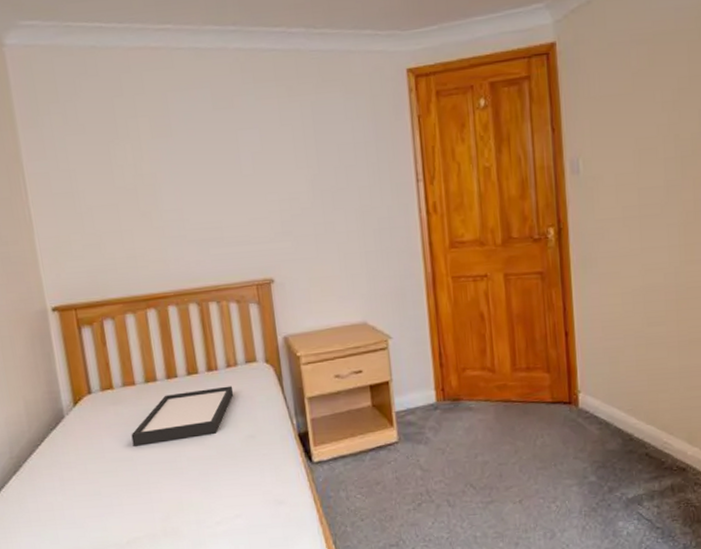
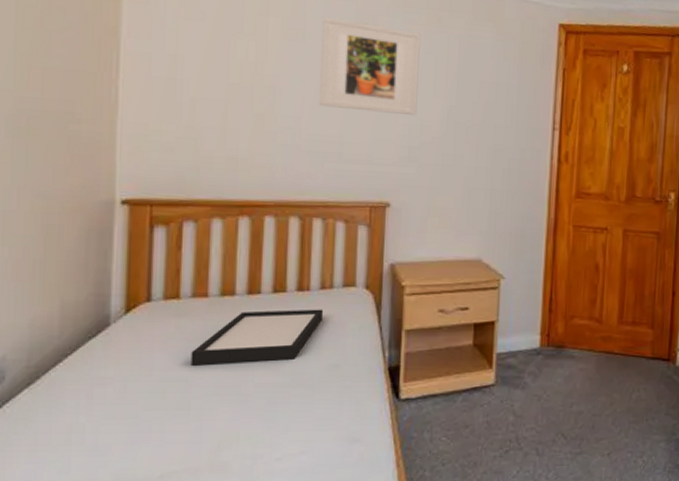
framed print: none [184,106,284,196] -> present [319,16,421,115]

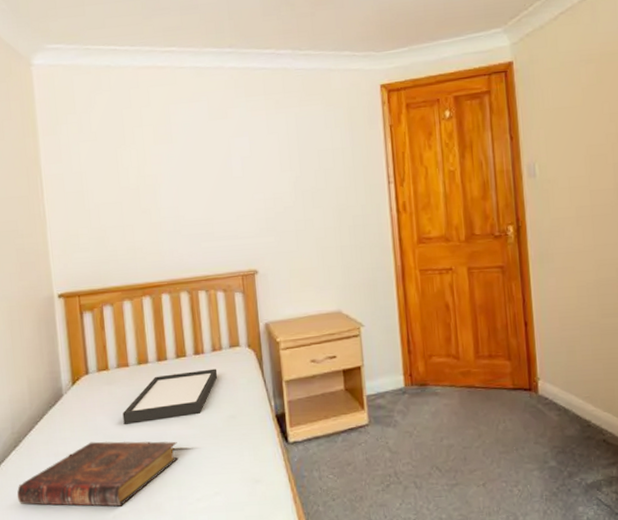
book: none [22,384,260,464] -> present [17,441,179,507]
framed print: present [319,16,421,115] -> none [184,117,269,195]

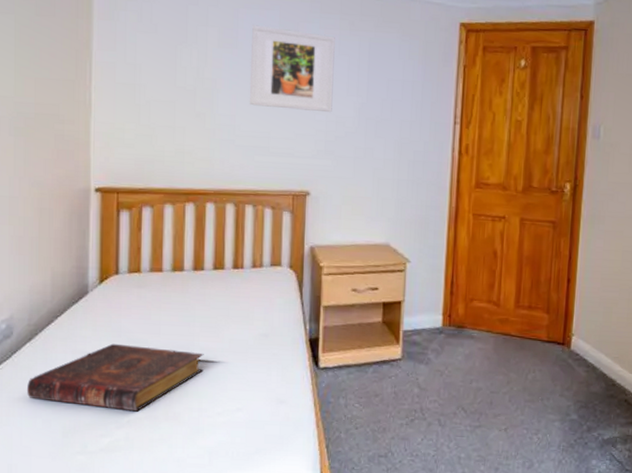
tray: present [122,368,218,424] -> none [150,284,255,330]
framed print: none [184,117,269,195] -> present [250,25,335,112]

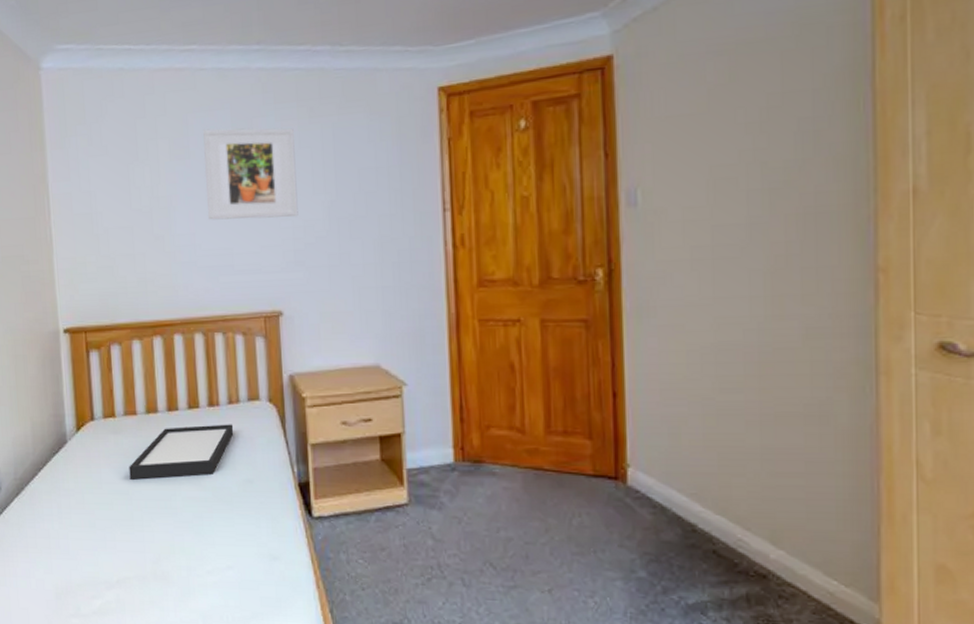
book: present [26,343,204,412] -> none [18,496,188,571]
tray: none [150,284,255,330] -> present [129,424,234,480]

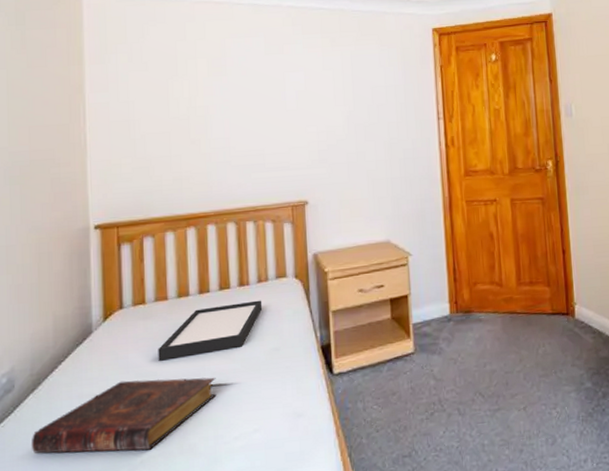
book: none [18,496,188,571] -> present [31,377,217,454]
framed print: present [203,128,298,220] -> none [239,52,322,127]

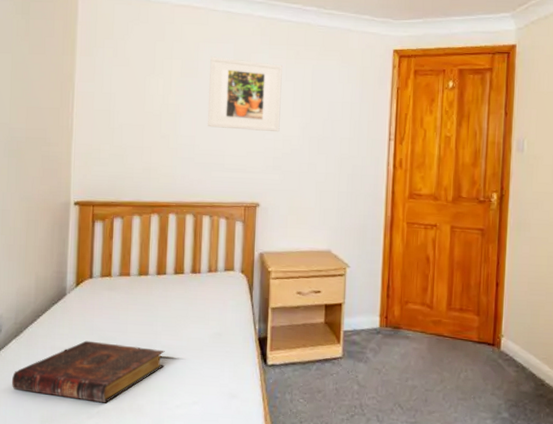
tray: present [158,300,263,361] -> none [118,288,211,329]
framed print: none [239,52,322,127] -> present [208,56,282,131]

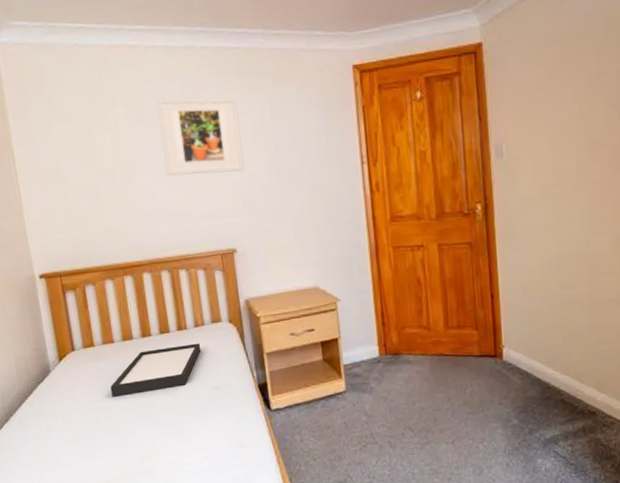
book: present [11,340,165,403] -> none [11,411,167,474]
tray: none [118,288,211,329] -> present [110,343,202,397]

